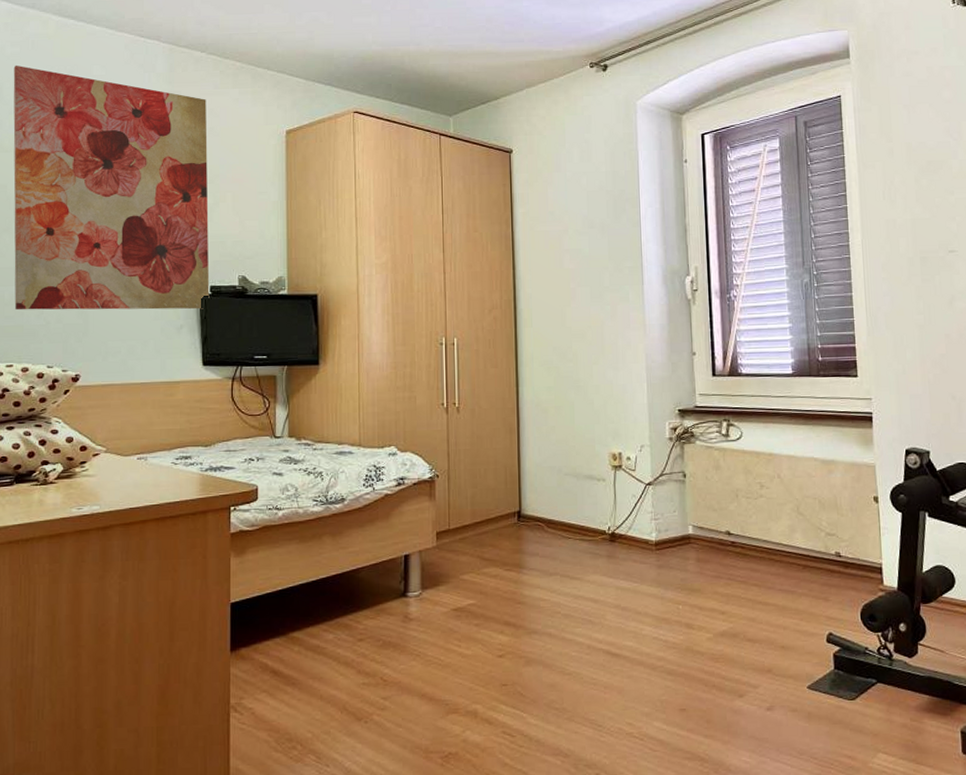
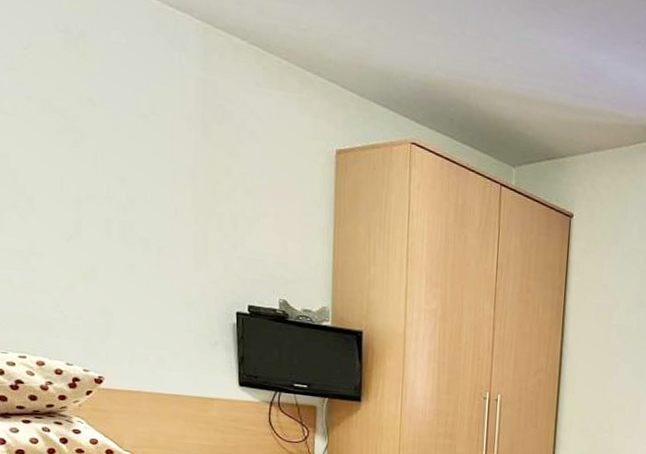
wall art: present [13,65,210,310] -> none [11,9,248,328]

